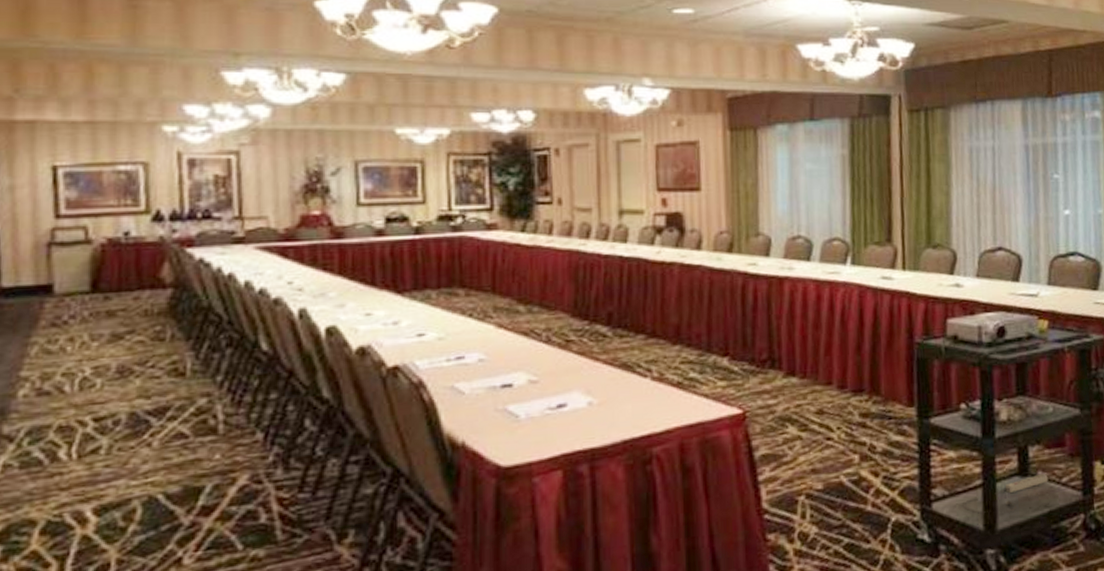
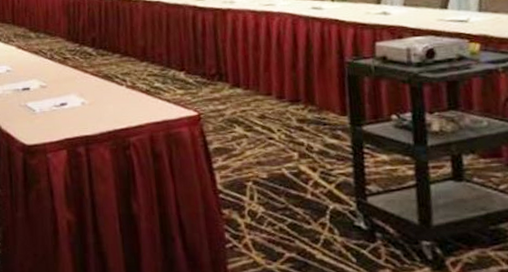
power strip: present [961,473,1049,515] -> none [396,179,485,212]

